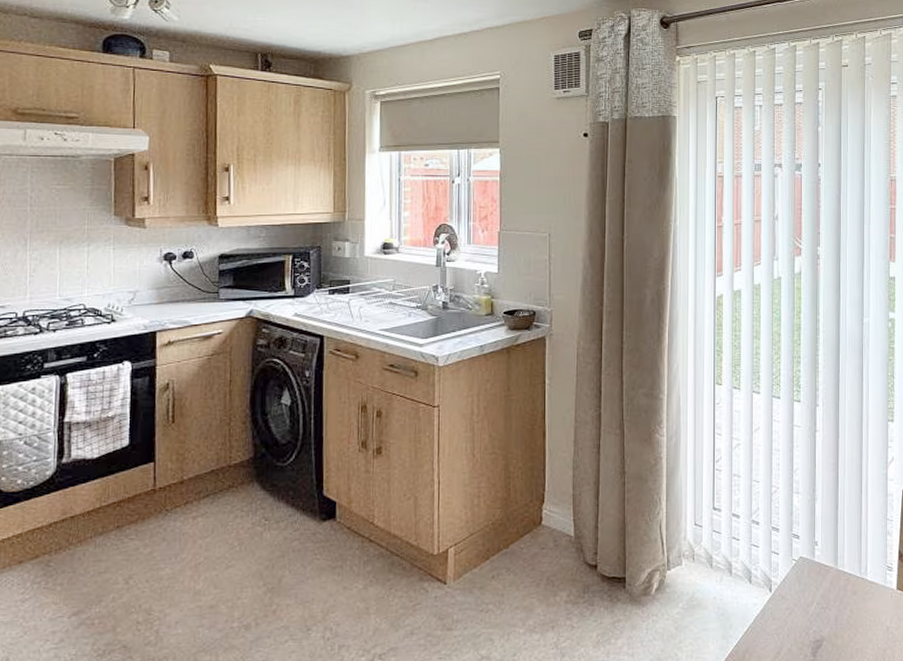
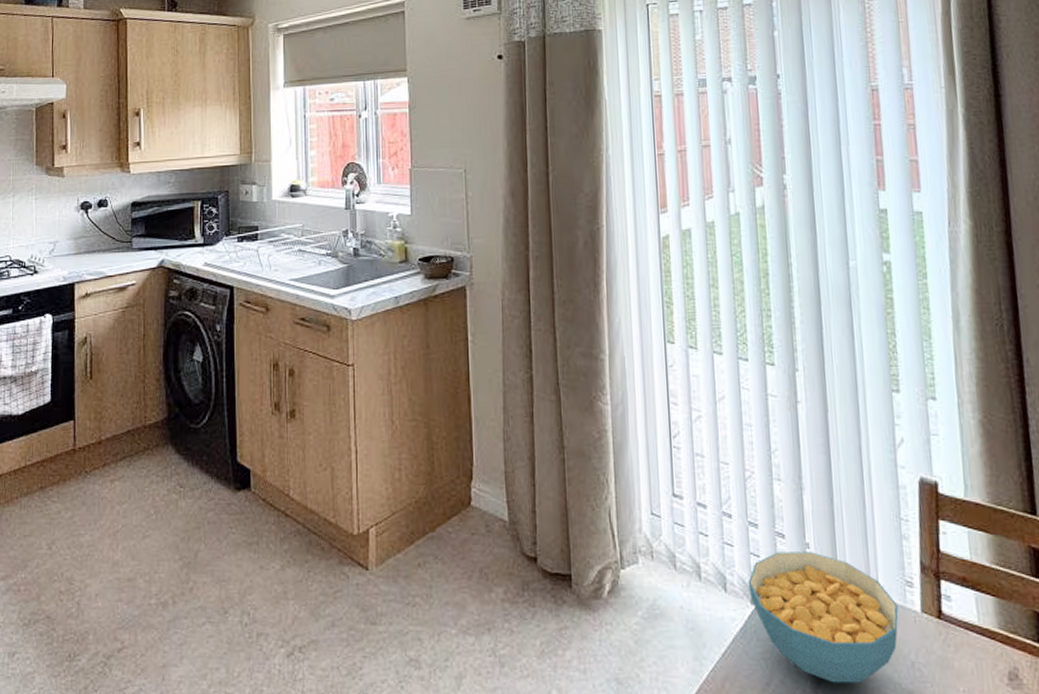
cereal bowl: none [768,548,880,648] -> present [748,552,899,684]

